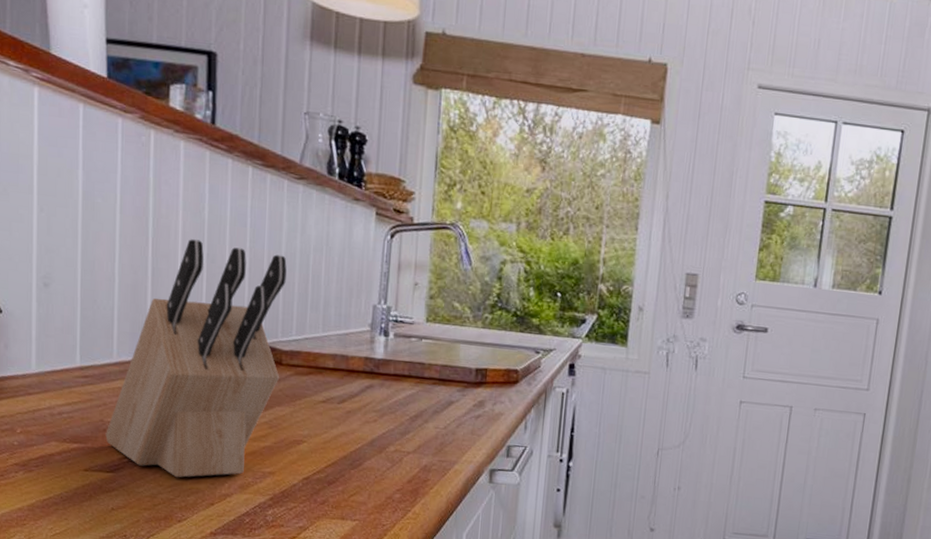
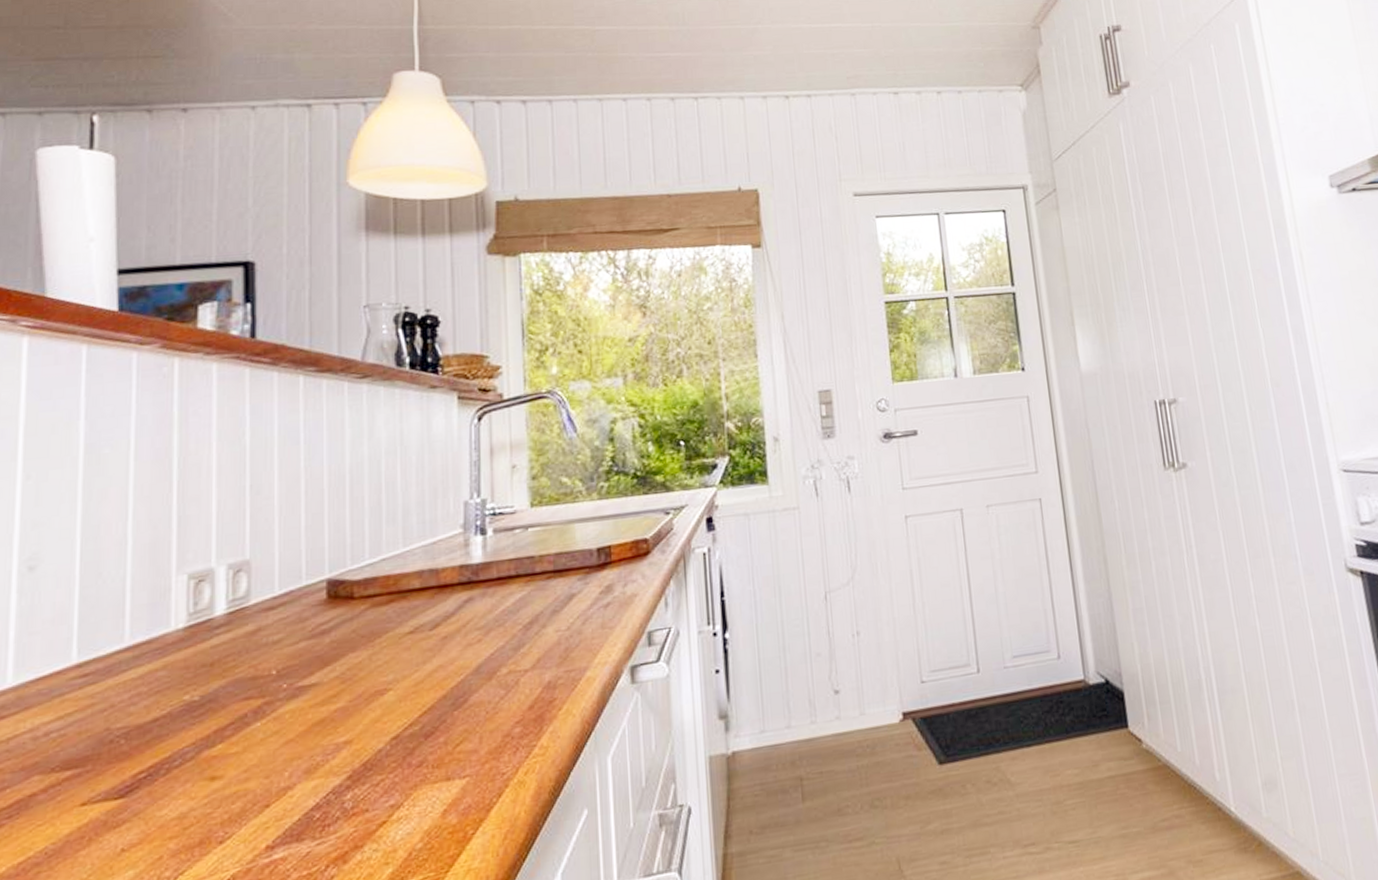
knife block: present [105,239,287,478] -> none [113,467,353,782]

